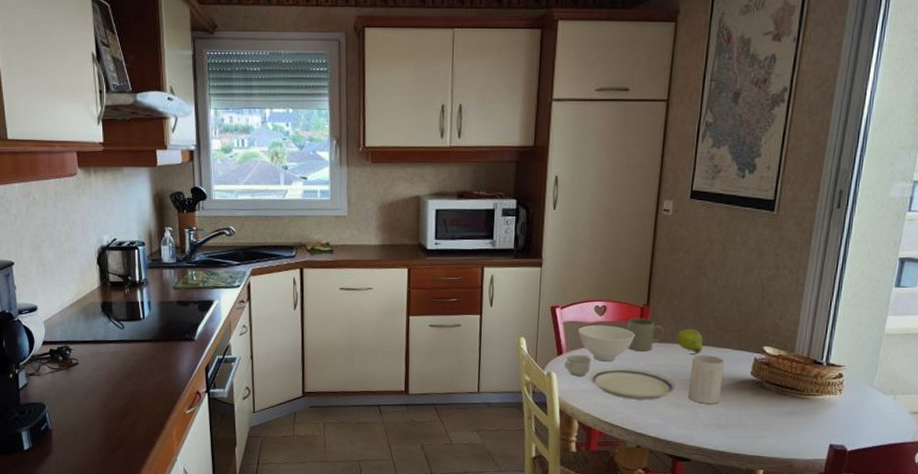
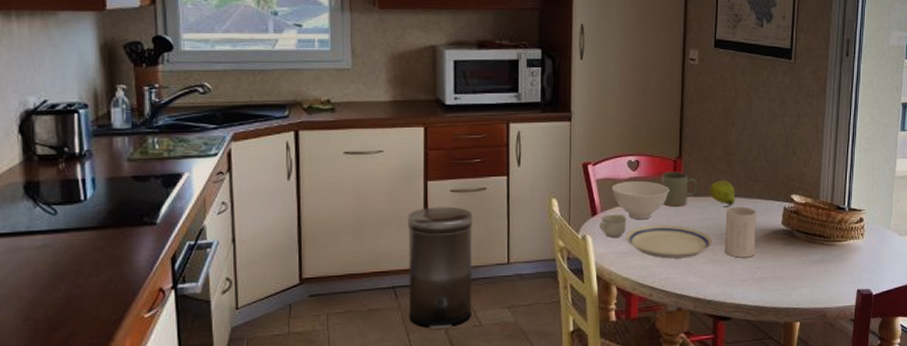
pedal bin: none [390,339,449,445] -> present [408,206,473,330]

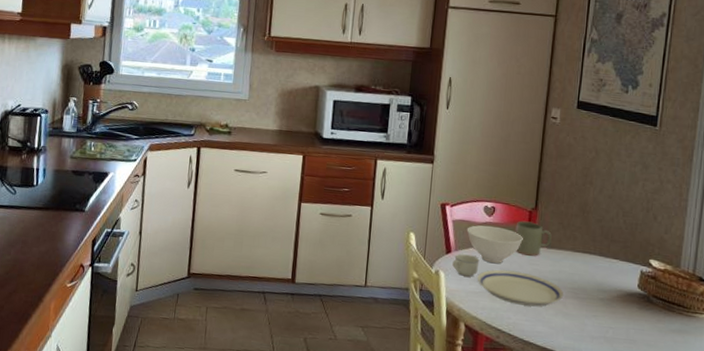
pedal bin: present [408,206,473,330] -> none [274,226,338,338]
fruit: present [710,180,735,207] -> none [564,235,590,263]
cup: present [725,207,757,258] -> none [576,263,612,316]

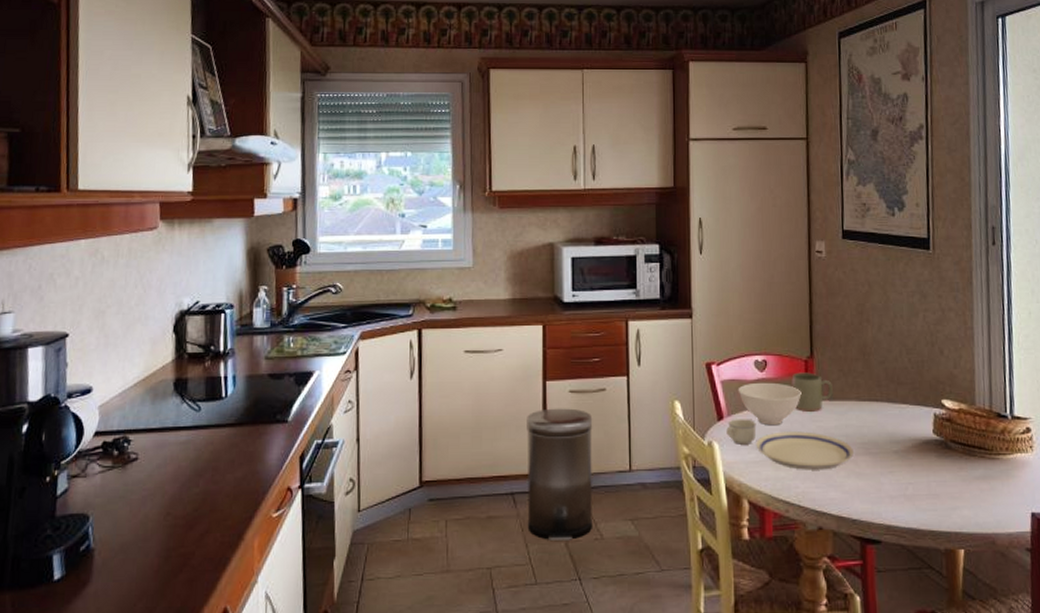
pedal bin: none [274,226,338,338] -> present [527,408,593,542]

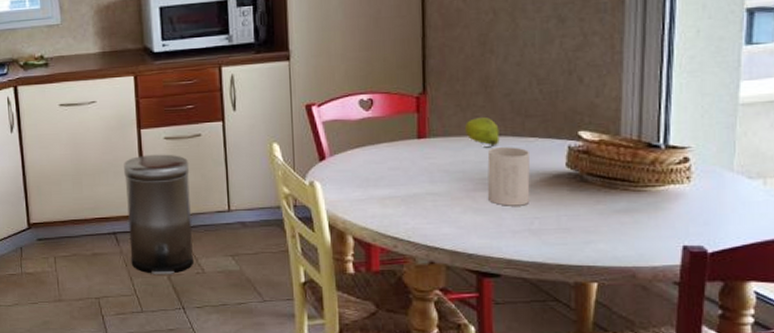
cup: present [726,419,757,445] -> none [329,158,362,184]
bowl: present [737,382,802,426] -> none [341,121,412,164]
plate: present [756,431,853,470] -> none [361,169,471,207]
mug: present [791,372,833,412] -> none [401,109,448,149]
fruit: none [847,382,877,413] -> present [465,116,500,148]
cup: none [866,413,904,471] -> present [487,147,531,206]

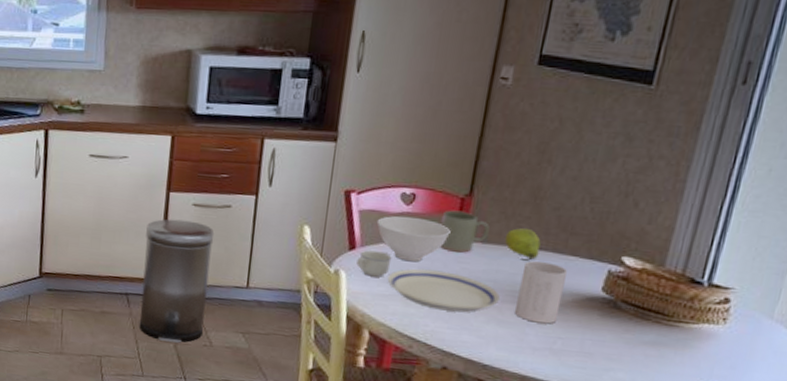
cup: none [329,158,362,184] -> present [356,250,392,277]
bowl: none [341,121,412,164] -> present [376,215,451,262]
plate: none [361,169,471,207] -> present [387,268,500,313]
mug: none [401,109,448,149] -> present [440,210,490,253]

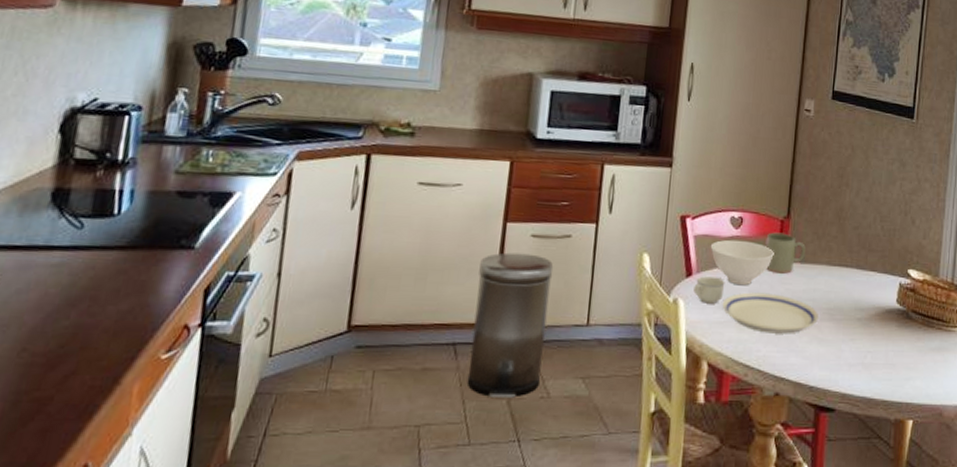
fruit: present [505,227,541,261] -> none [819,246,847,278]
cup: present [515,261,568,324] -> none [832,278,870,339]

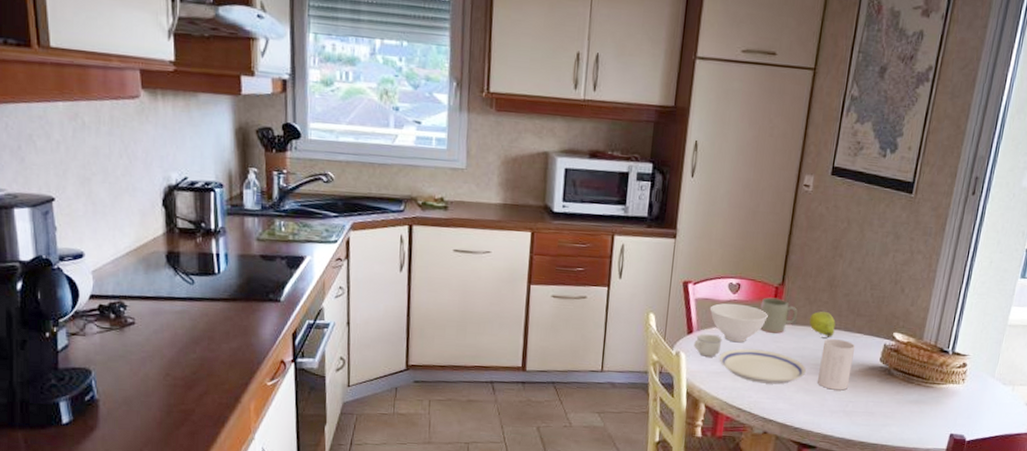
pedal bin: present [467,252,554,399] -> none [504,310,572,427]
fruit: none [819,246,847,278] -> present [809,311,836,339]
cup: none [832,278,870,339] -> present [818,339,856,391]

